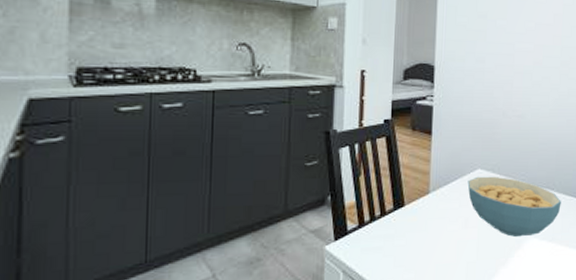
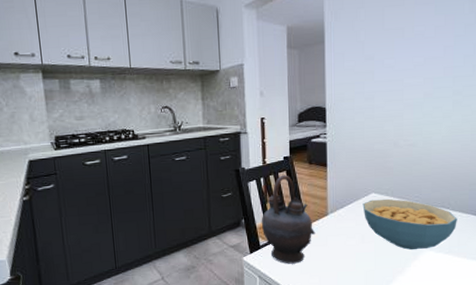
teapot: none [351,141,414,255] -> present [261,174,316,264]

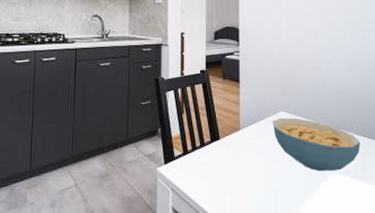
teapot: present [261,174,316,264] -> none [176,87,228,178]

